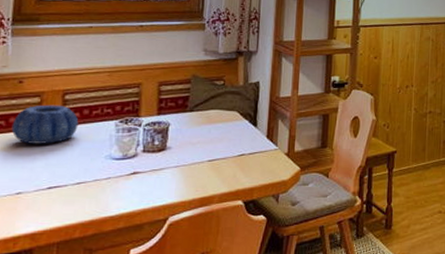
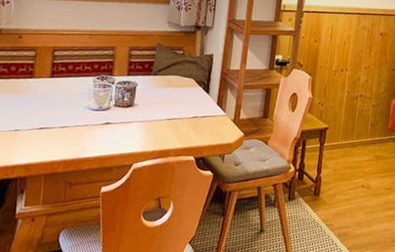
decorative bowl: present [11,104,79,144] -> none [12,58,65,92]

